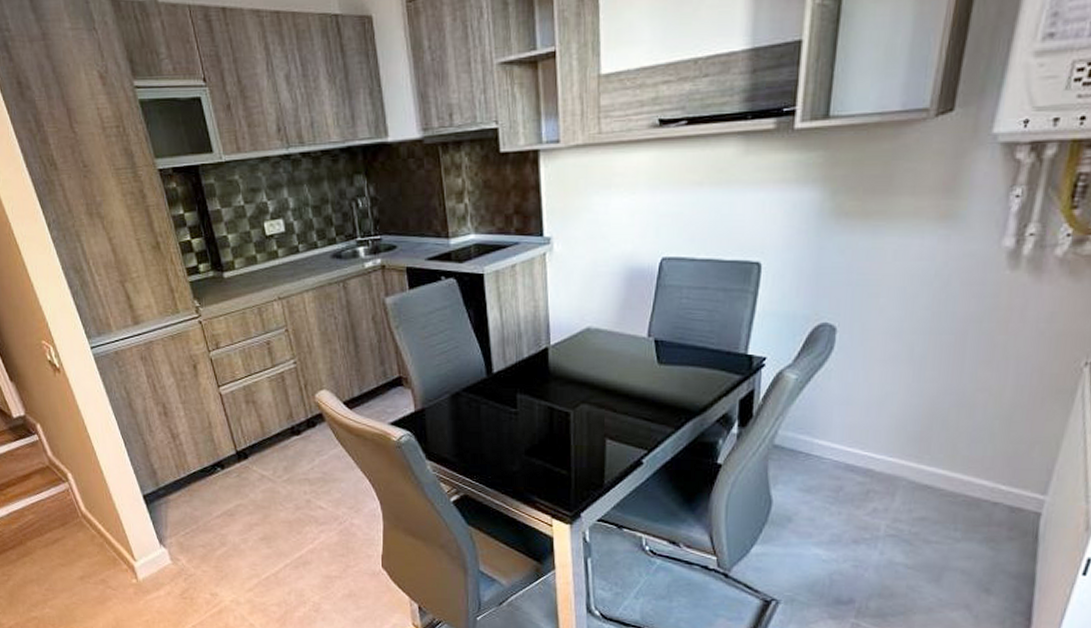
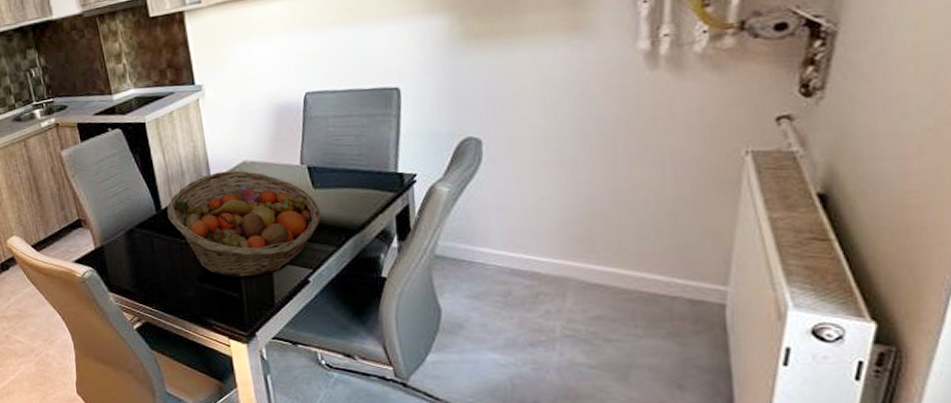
fruit basket: none [499,337,663,455] -> present [167,170,321,278]

